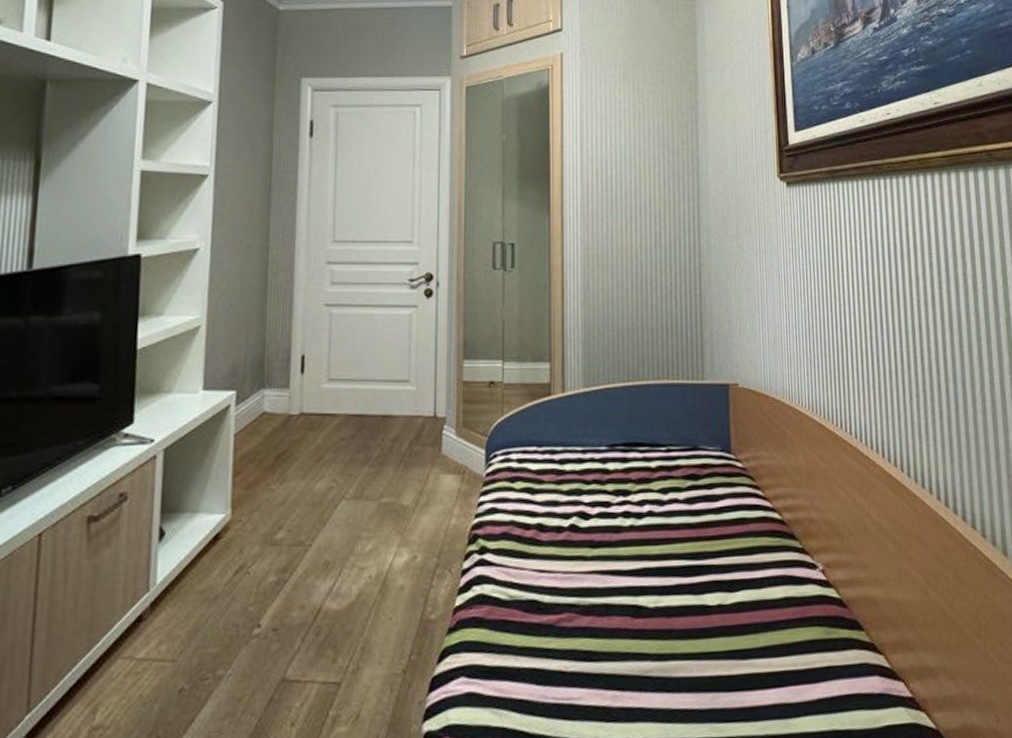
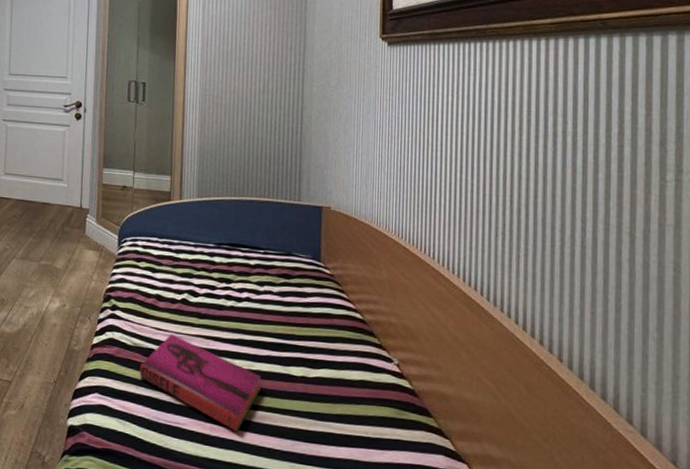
hardback book: none [518,575,672,697] -> present [139,334,262,433]

